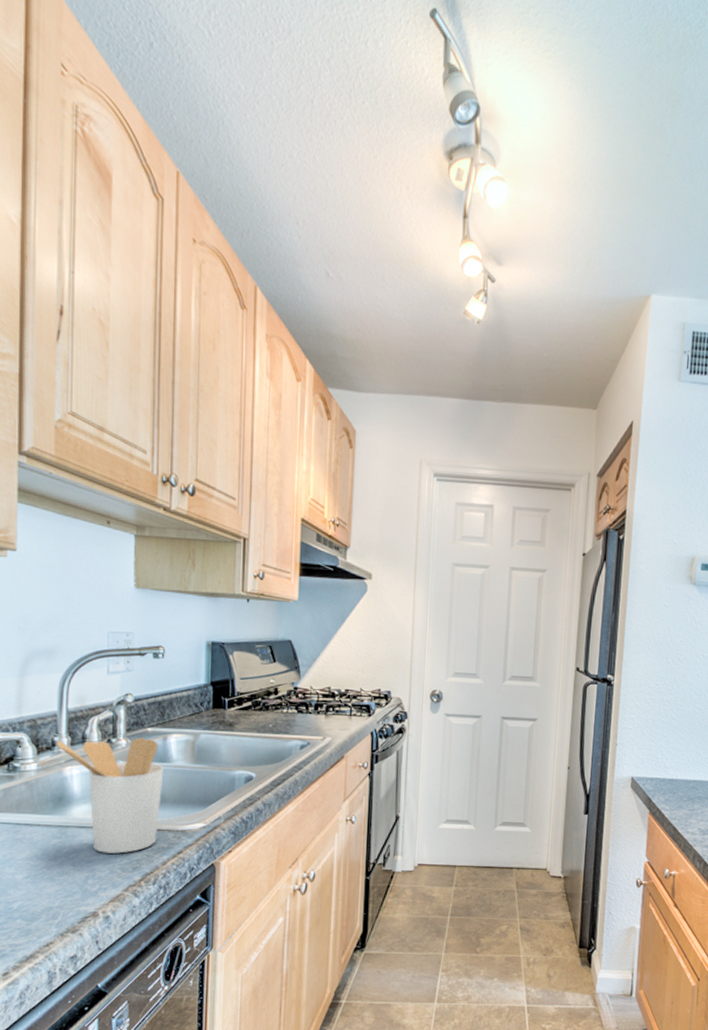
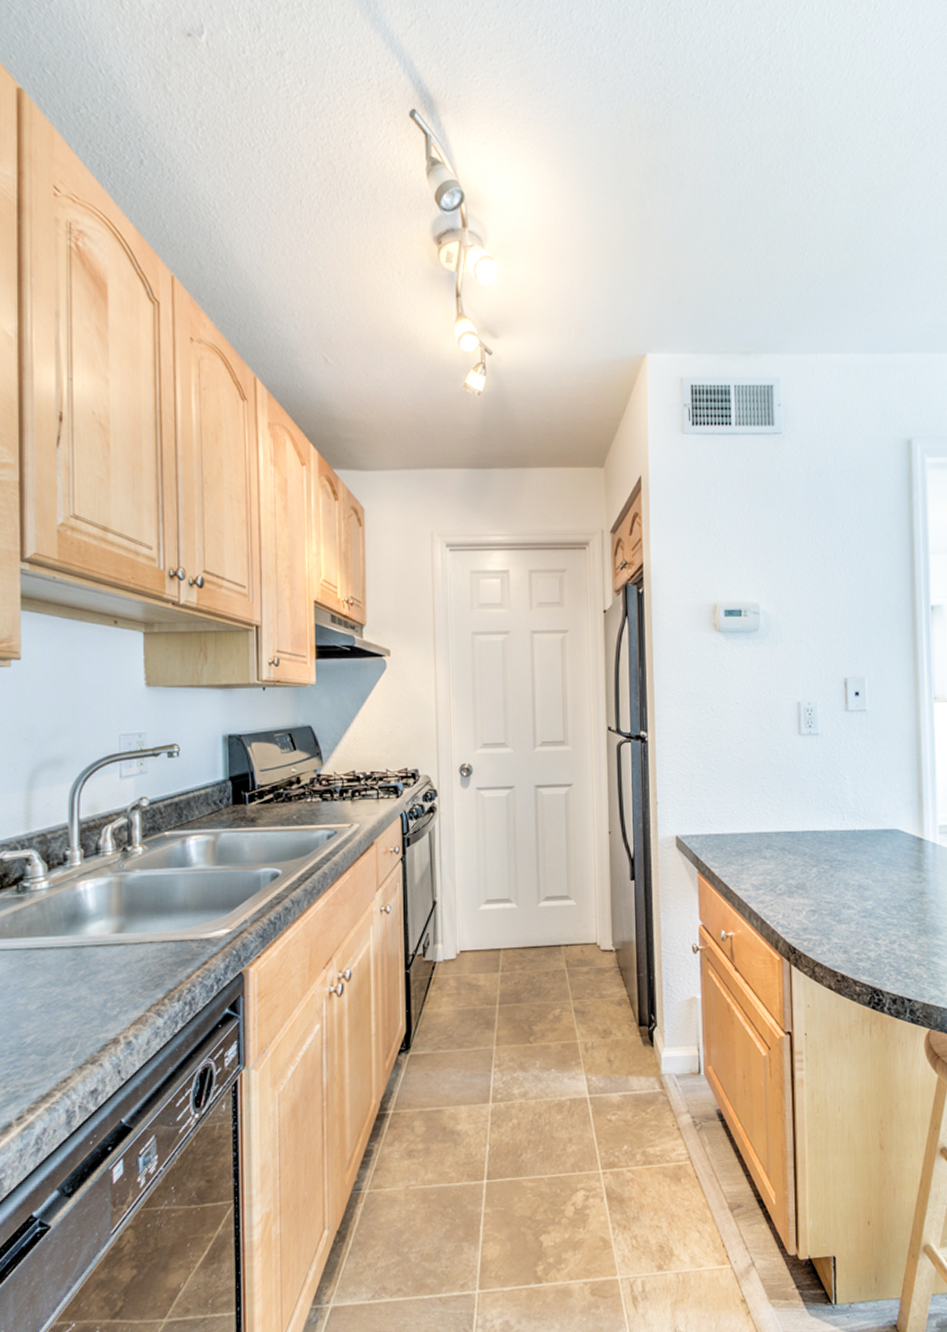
utensil holder: present [56,737,164,854] -> none [68,842,184,972]

